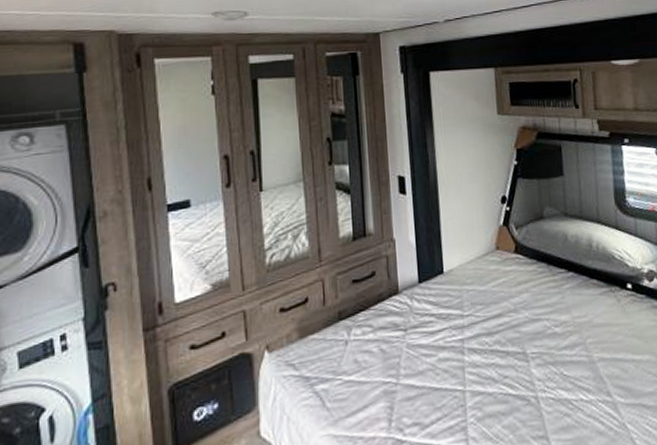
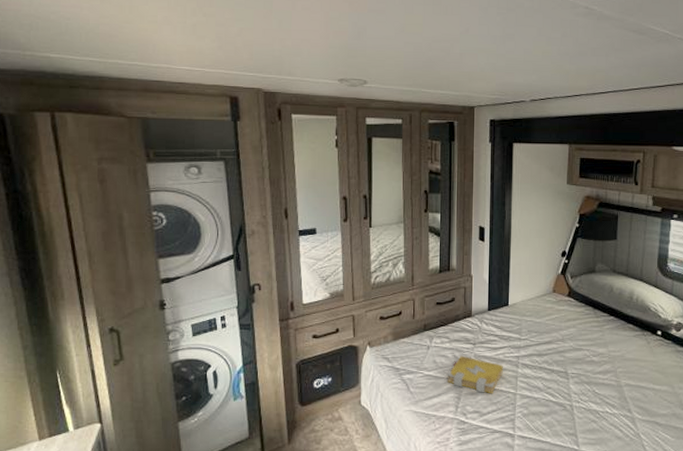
spell book: none [373,347,446,397] -> present [447,355,503,394]

